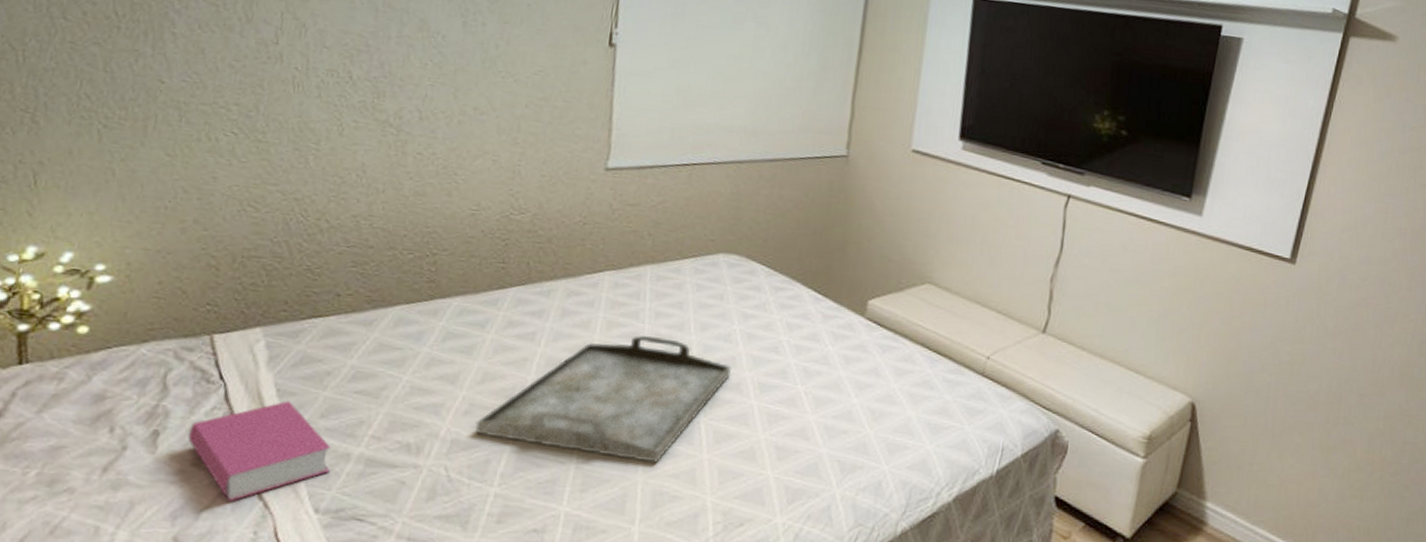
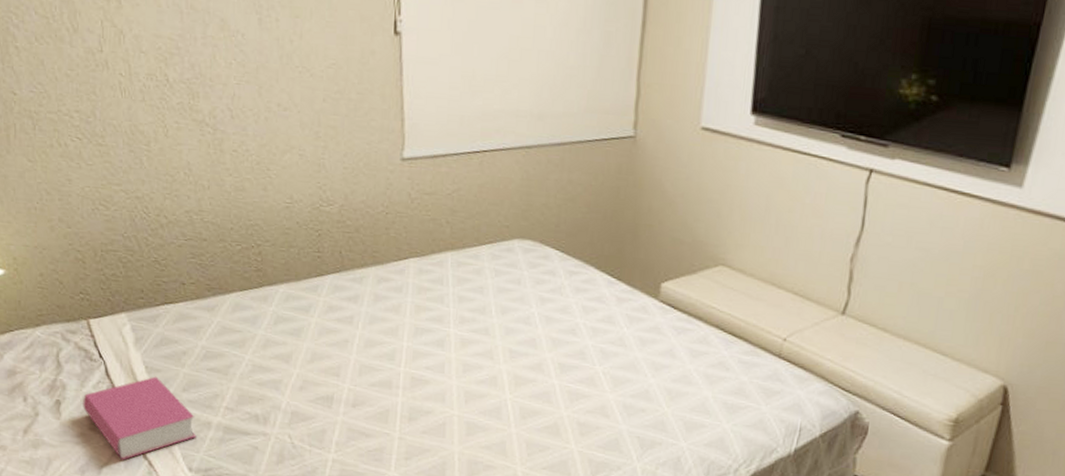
serving tray: present [475,335,732,464] -> none [310,318,533,437]

